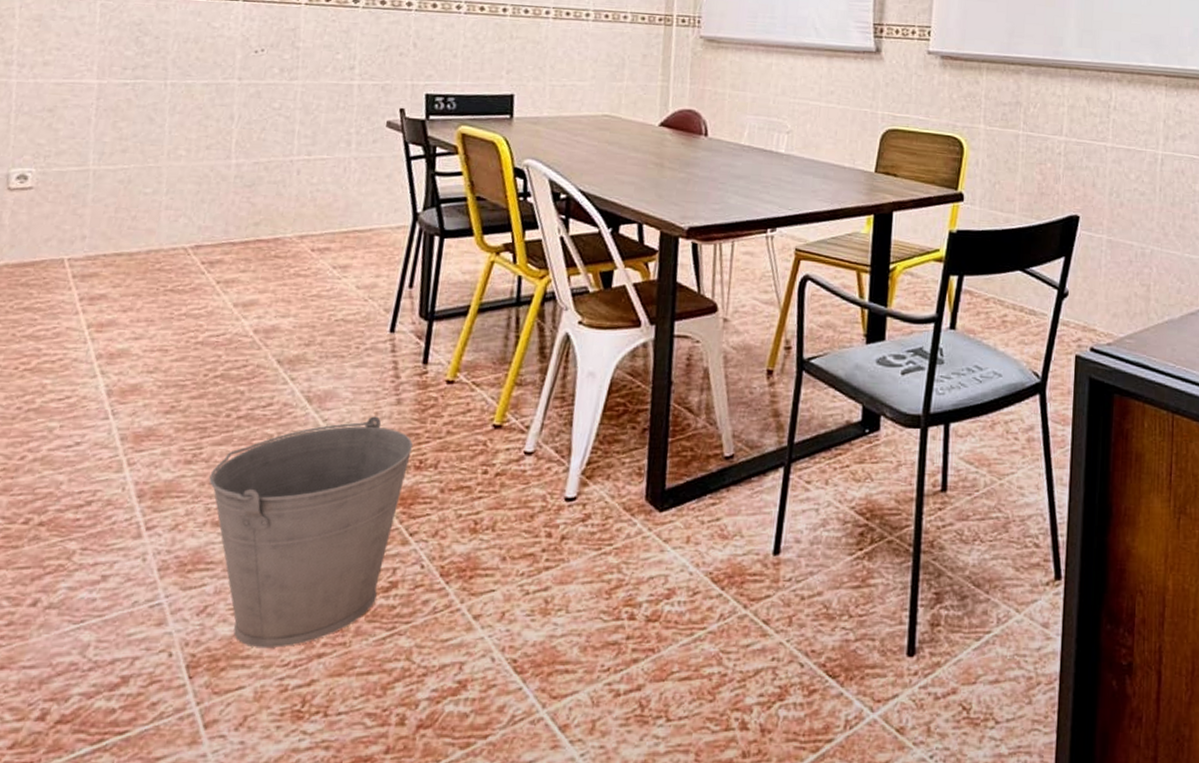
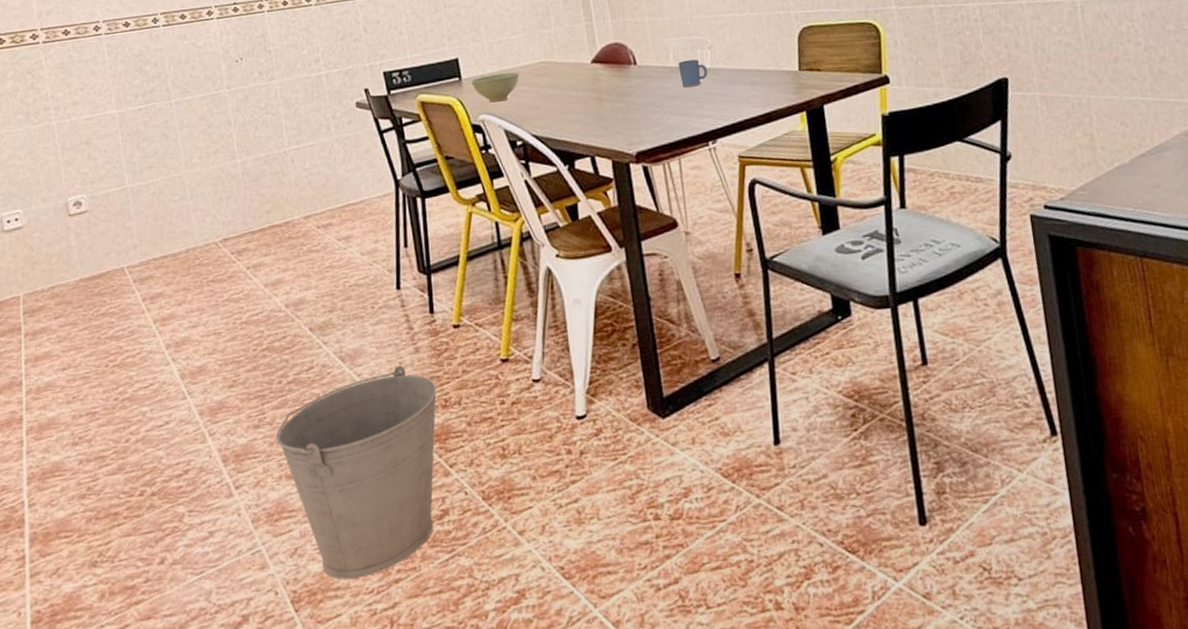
bowl: none [522,118,579,149] -> present [470,72,520,103]
mug: none [751,141,782,170] -> present [678,59,708,88]

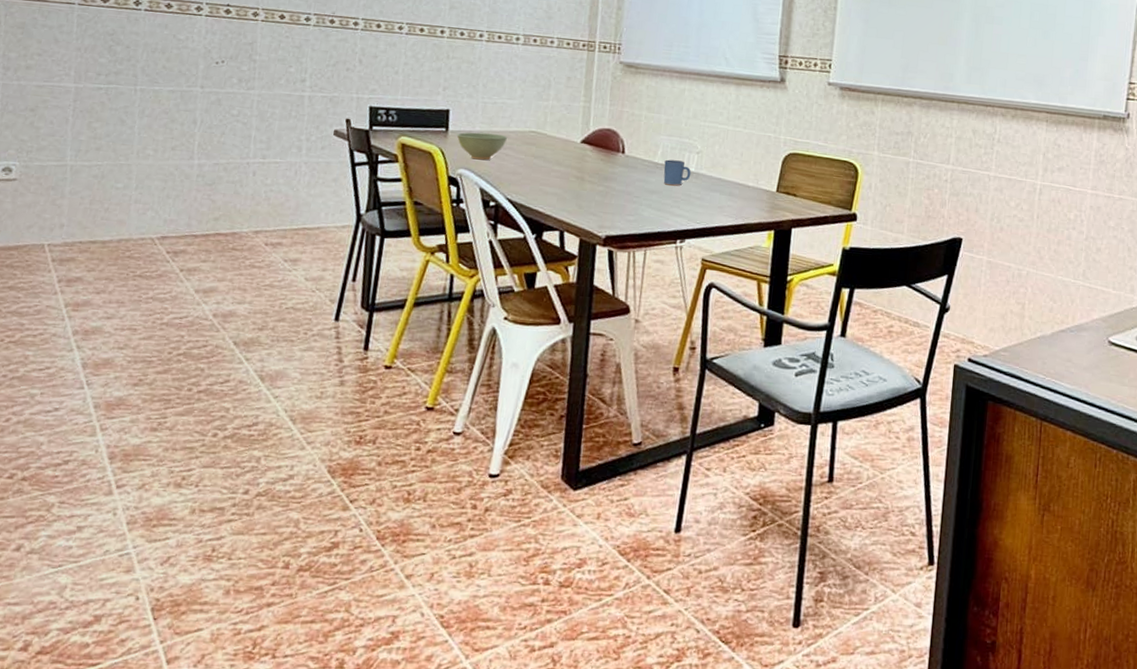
bucket: present [276,365,437,579] -> none [172,395,354,596]

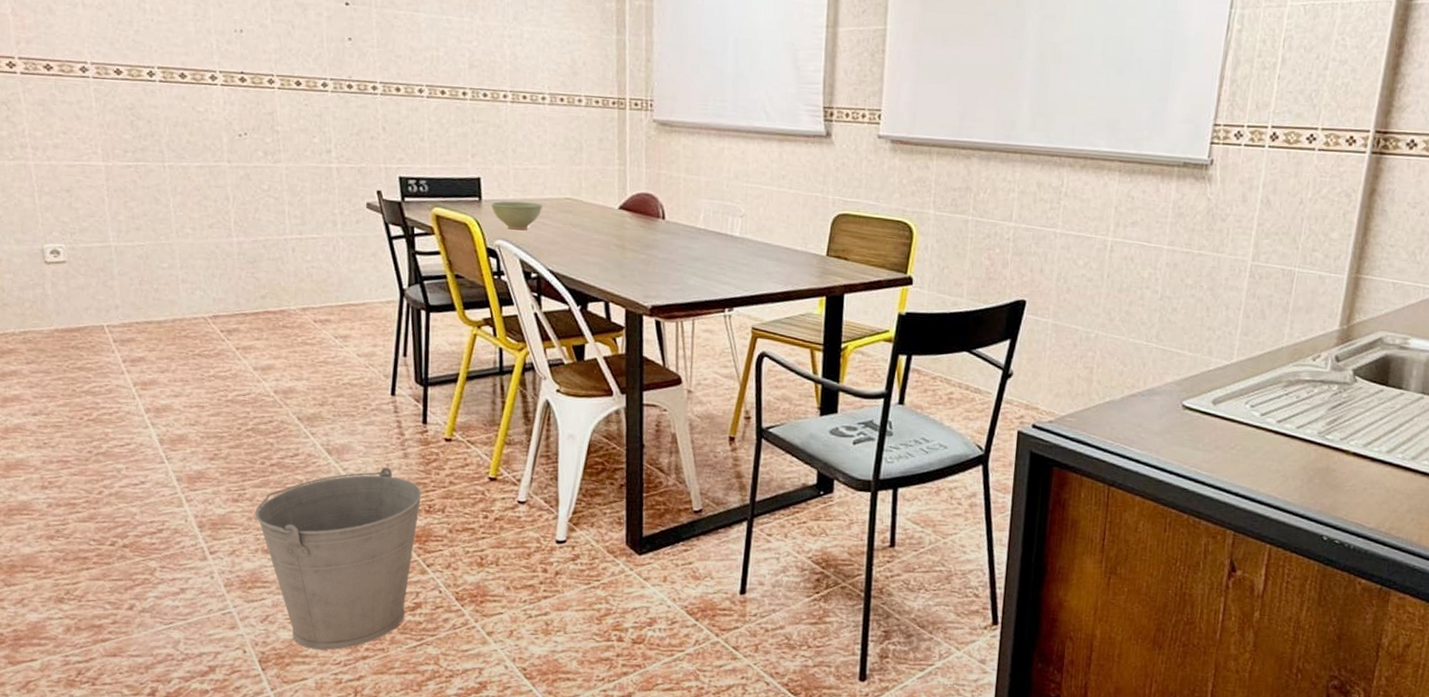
bucket: none [172,395,354,596] -> present [255,467,421,650]
mug: present [663,159,692,186] -> none [707,224,736,252]

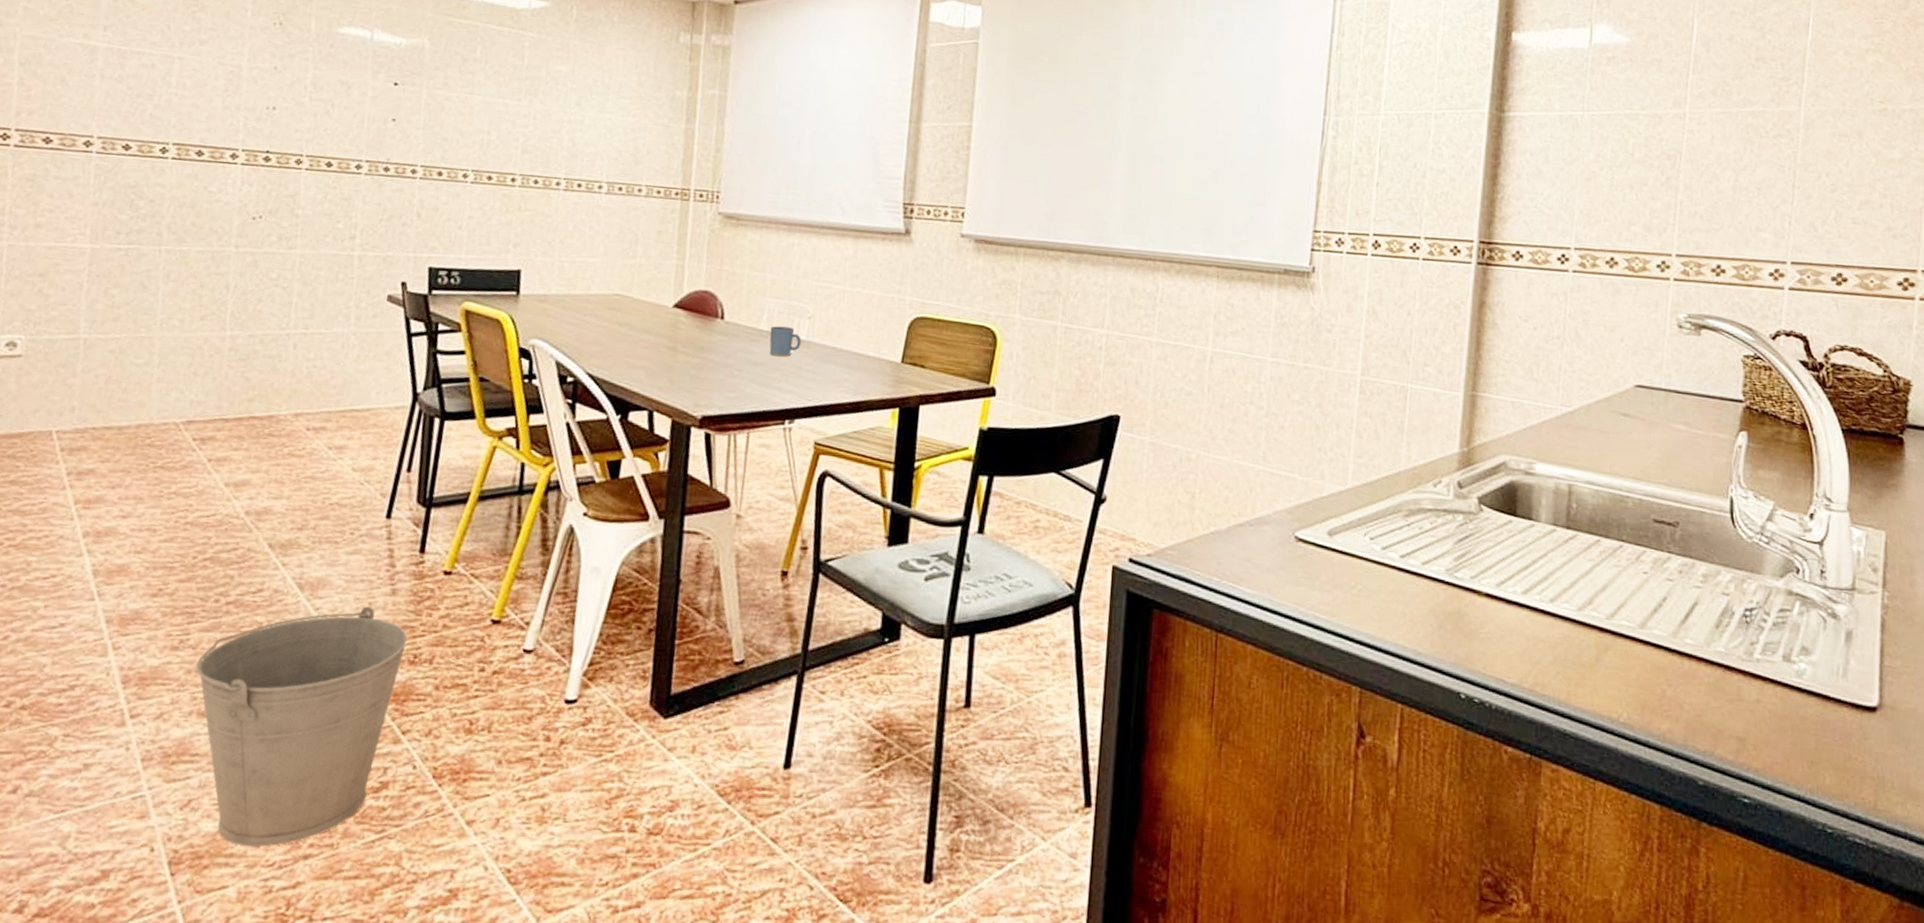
bowl: present [490,201,543,230] -> none [529,296,589,329]
mug: none [707,224,736,252] -> present [769,326,802,357]

